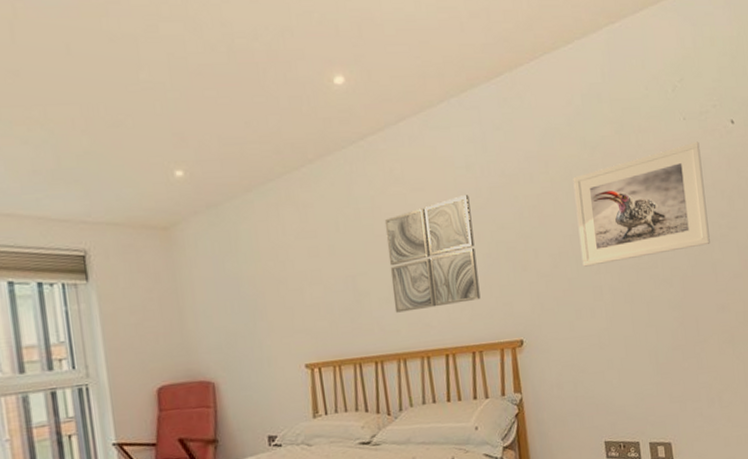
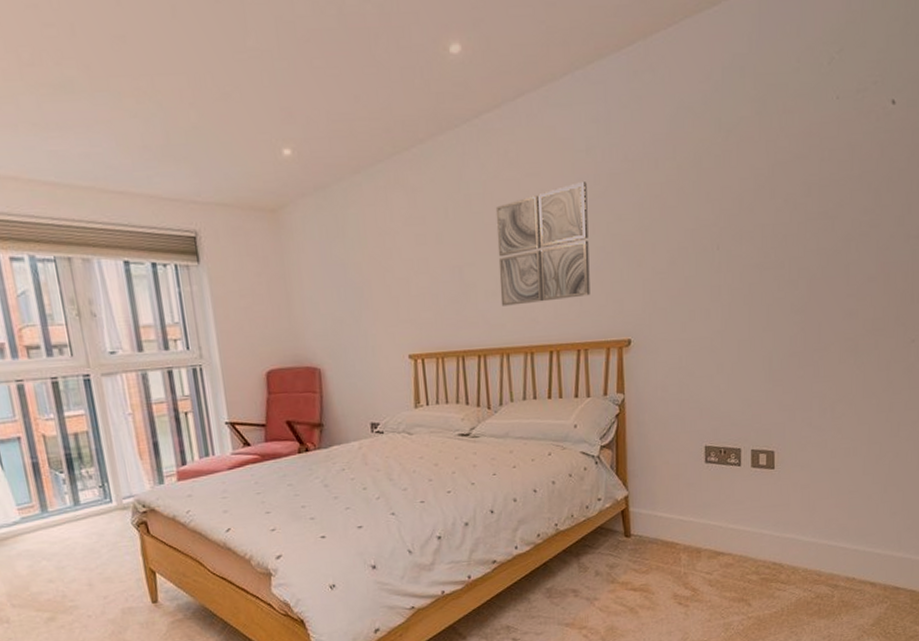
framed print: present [573,141,710,267] -> none [702,125,851,264]

